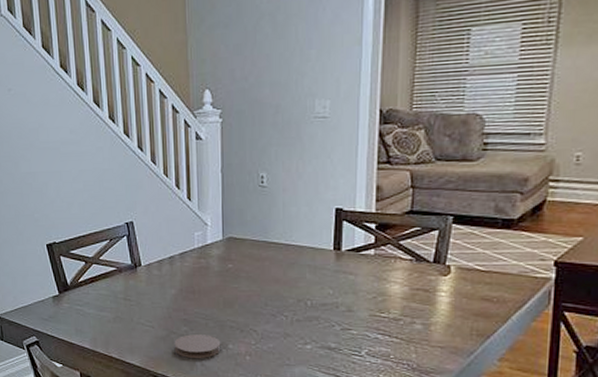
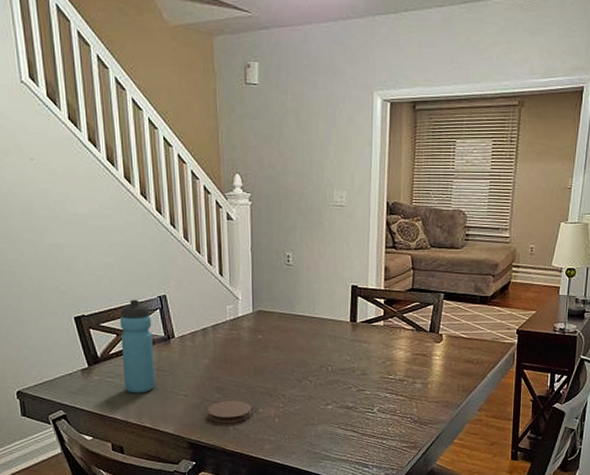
water bottle: none [88,226,122,323] -> present [119,299,155,394]

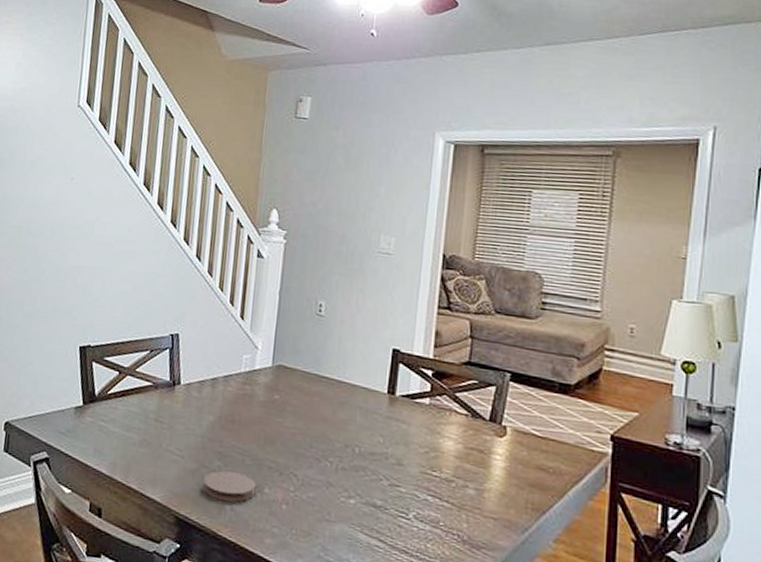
water bottle: present [119,299,155,394] -> none [117,334,159,446]

